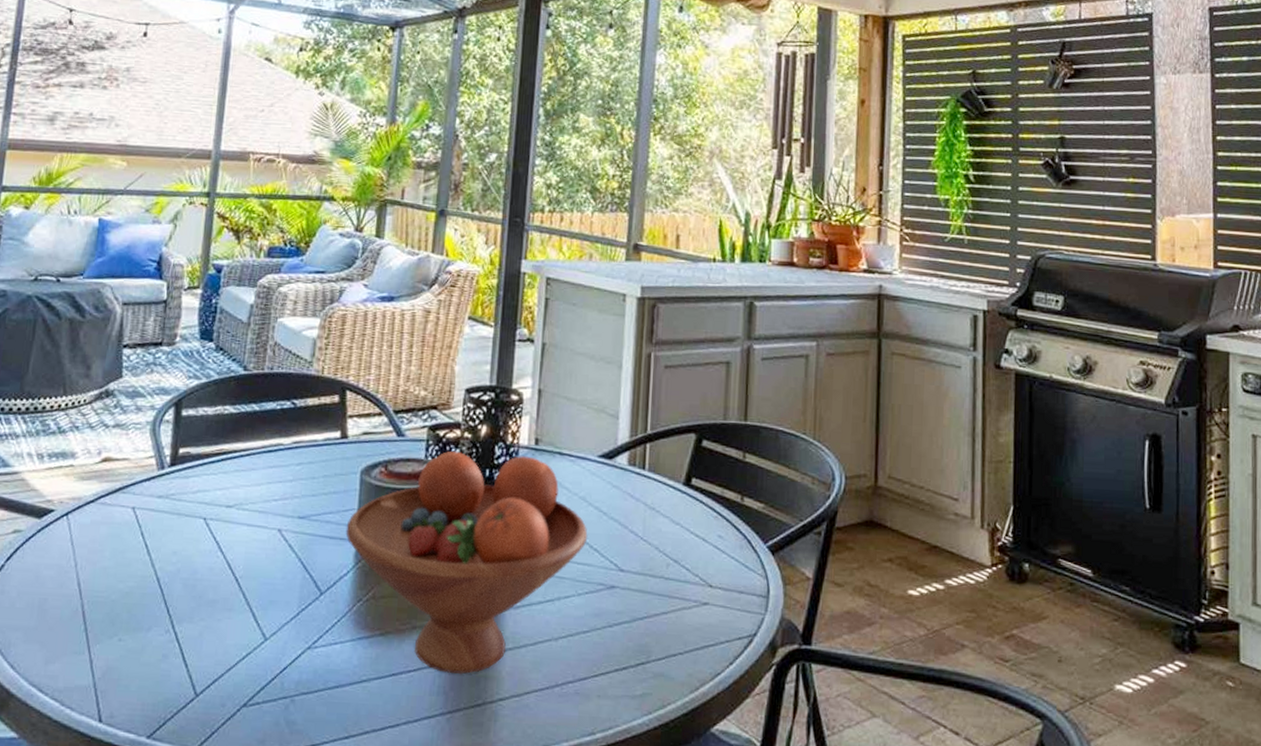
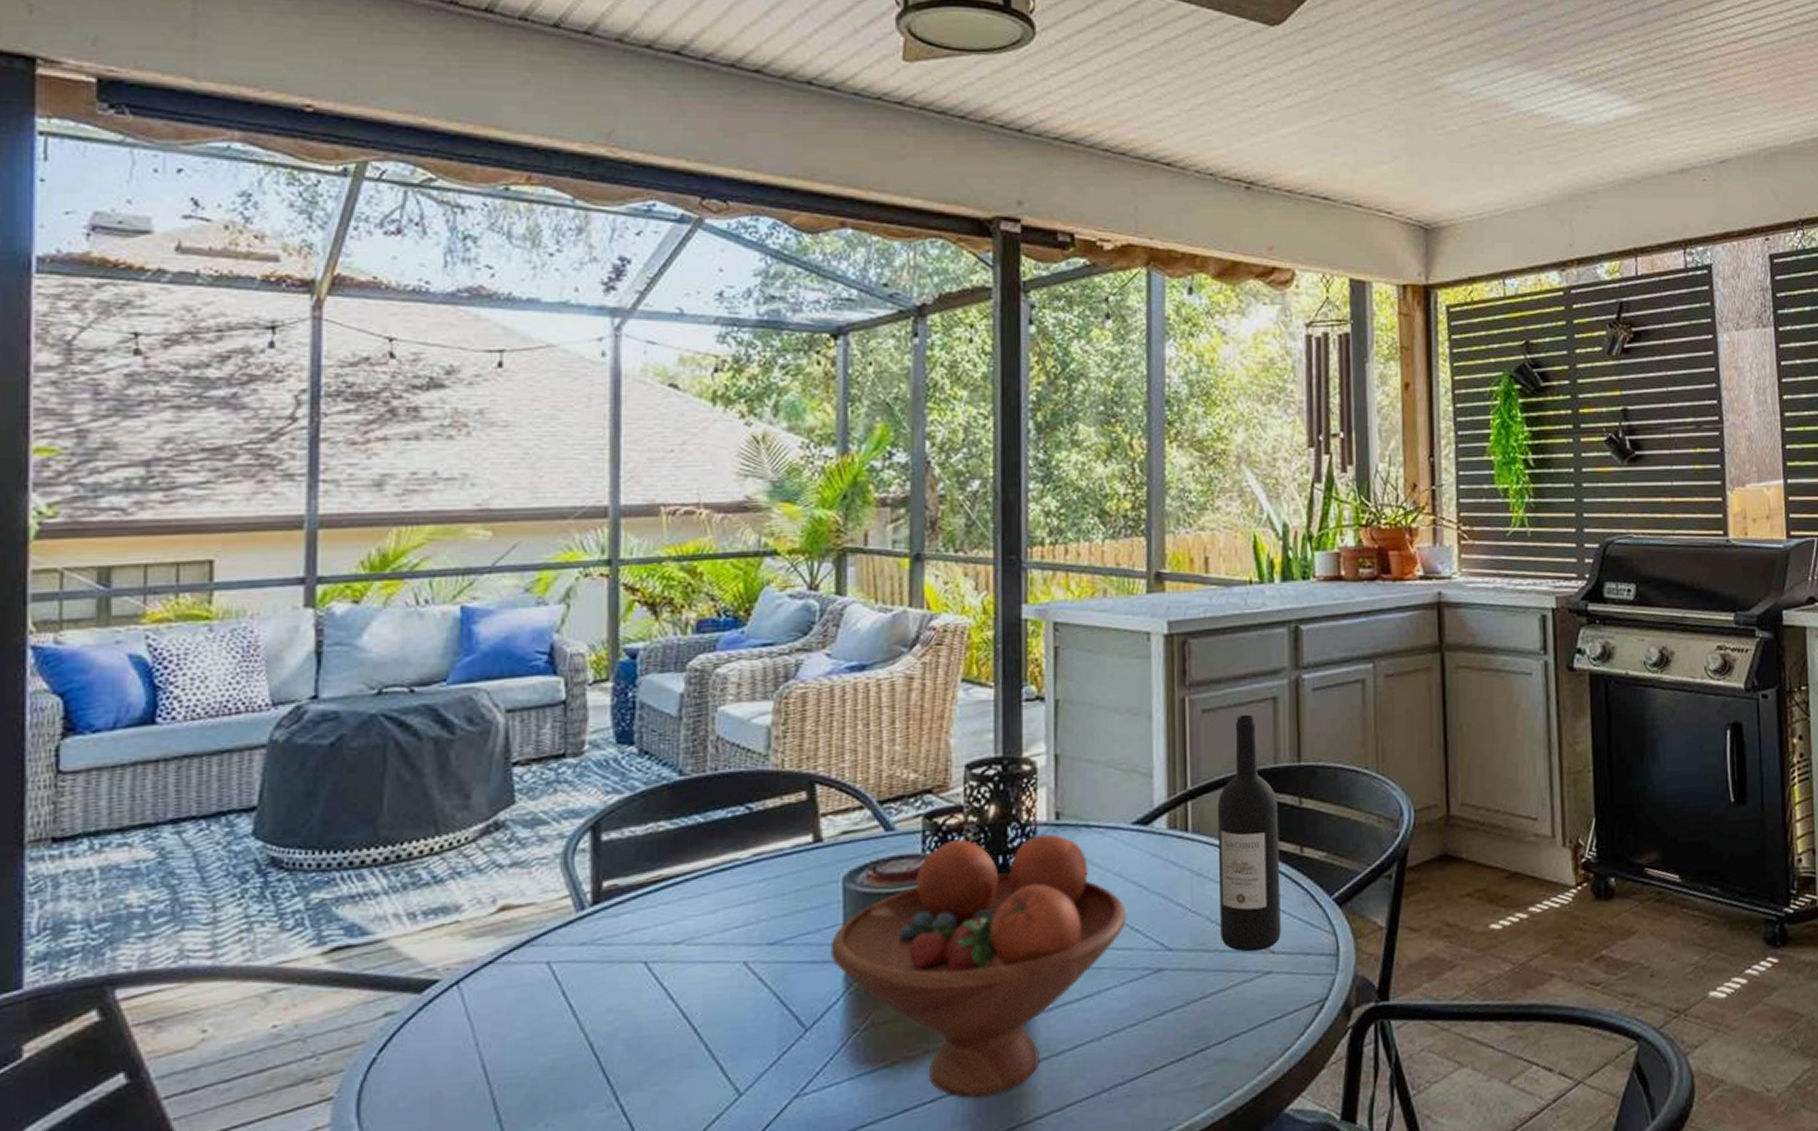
wine bottle: none [666,374,724,583] -> present [1217,714,1281,952]

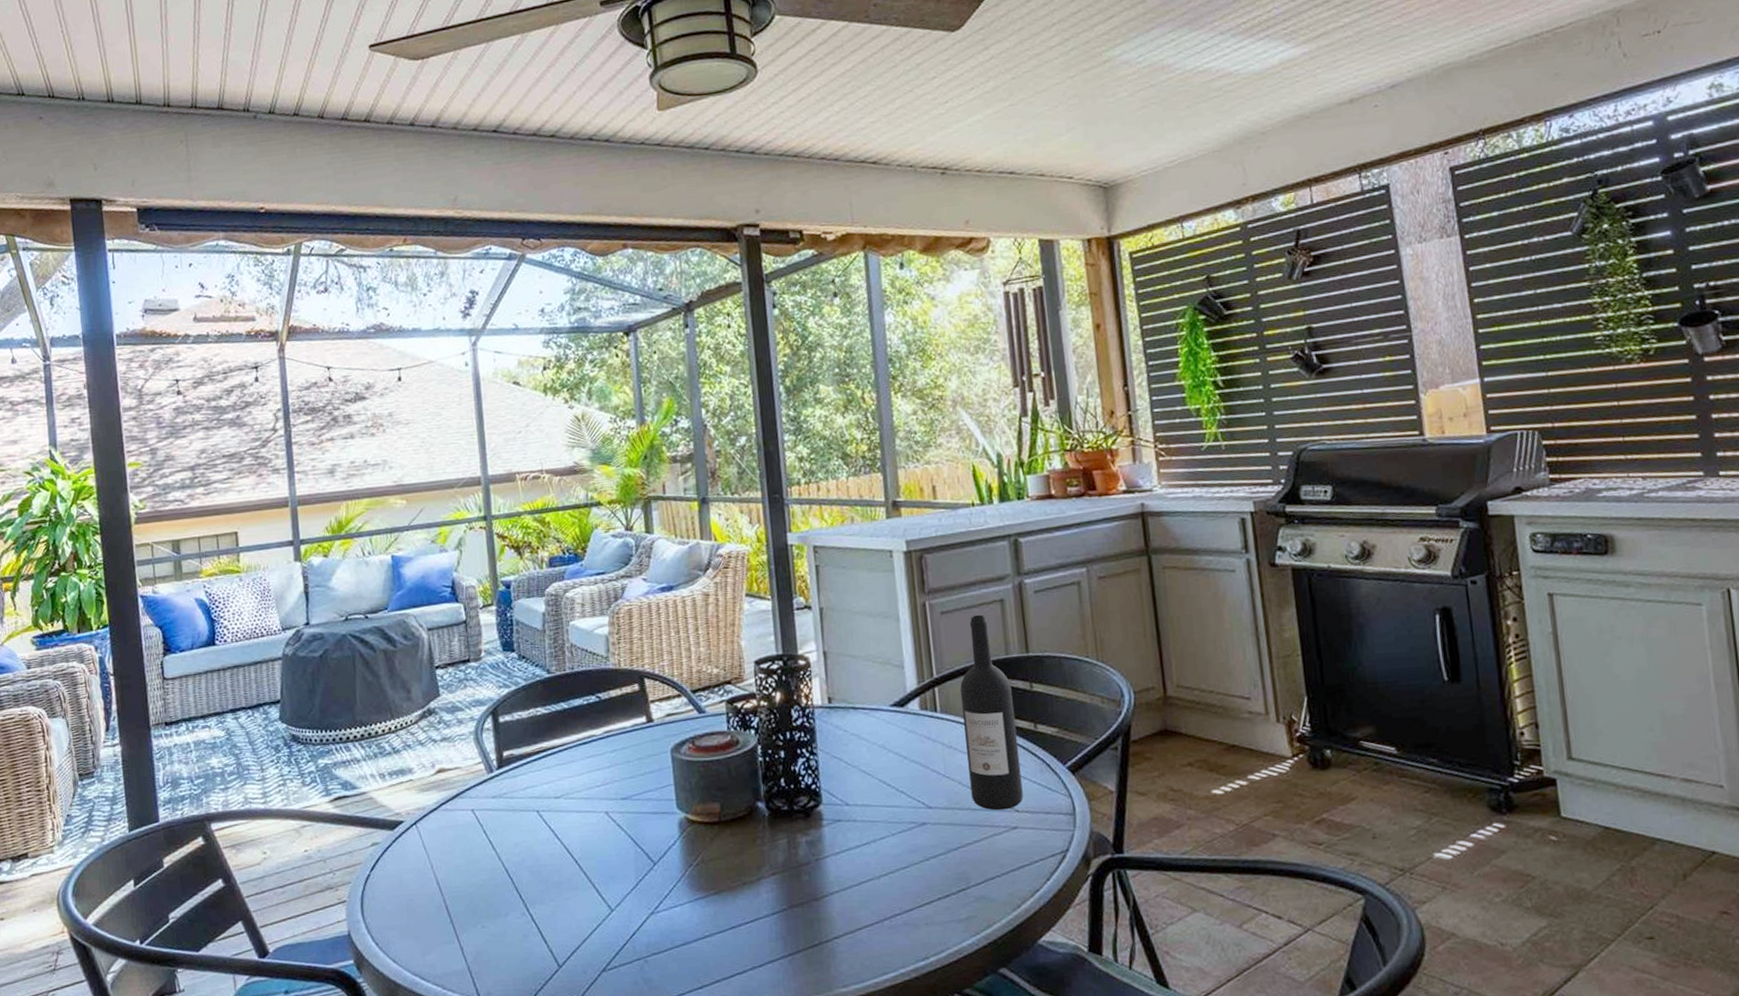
fruit bowl: present [830,834,1127,1098] -> none [666,715,893,920]

